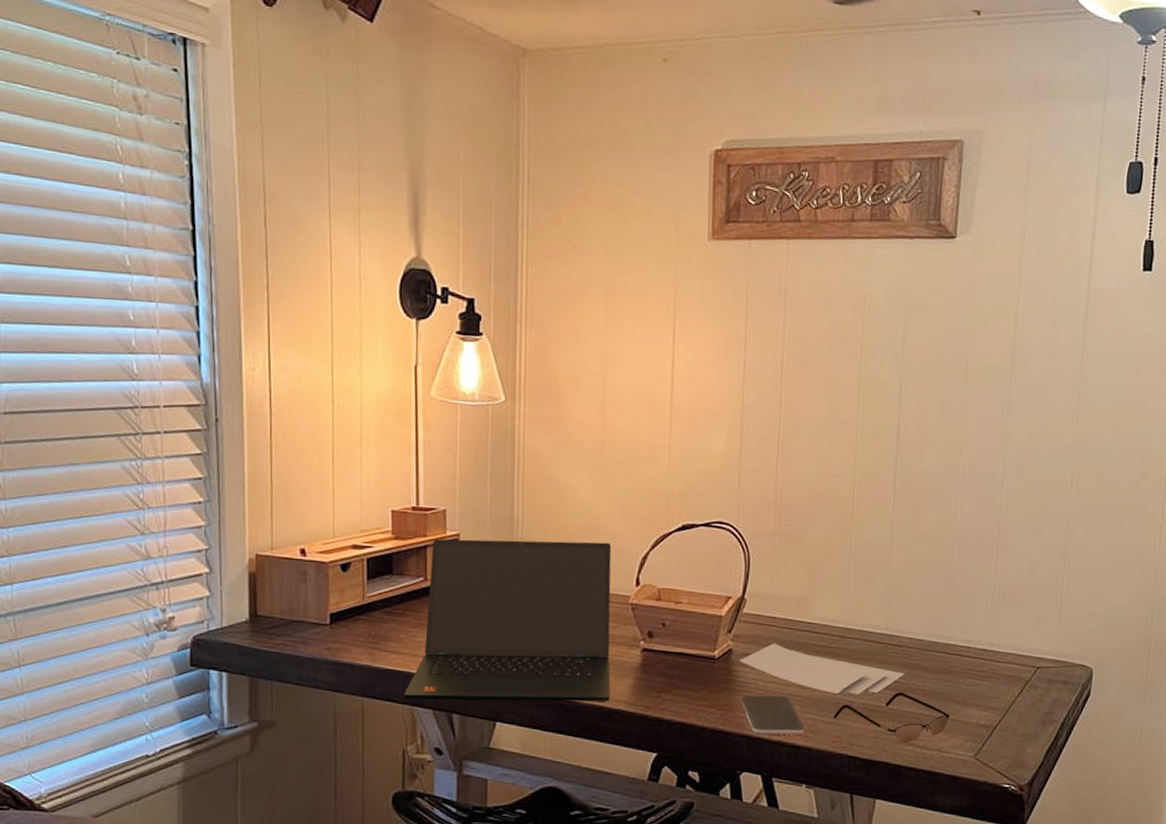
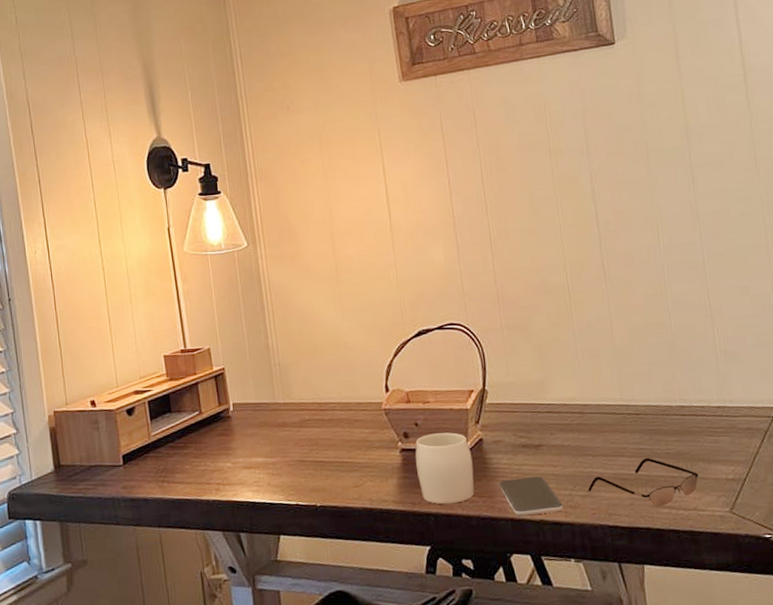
laptop: present [404,539,612,702] -> none [195,356,379,525]
mug: none [655,637,718,713] -> present [415,432,475,505]
papers: present [739,643,905,695] -> none [490,427,648,468]

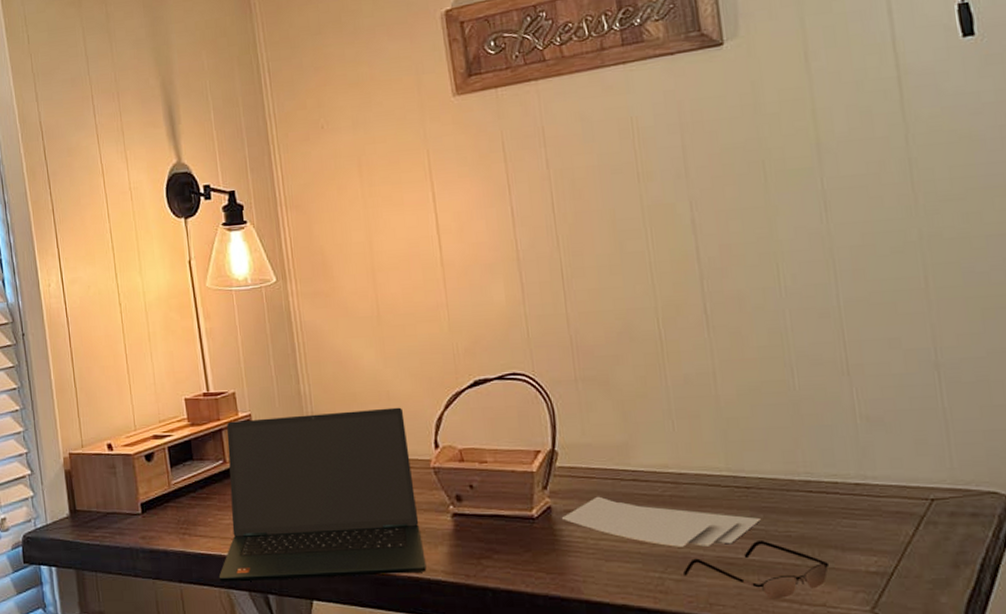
laptop: none [195,356,379,525] -> present [218,407,427,583]
mug: present [415,432,475,505] -> none [469,497,541,579]
papers: none [490,427,648,468] -> present [561,496,762,547]
smartphone: present [498,476,563,517] -> none [570,554,652,599]

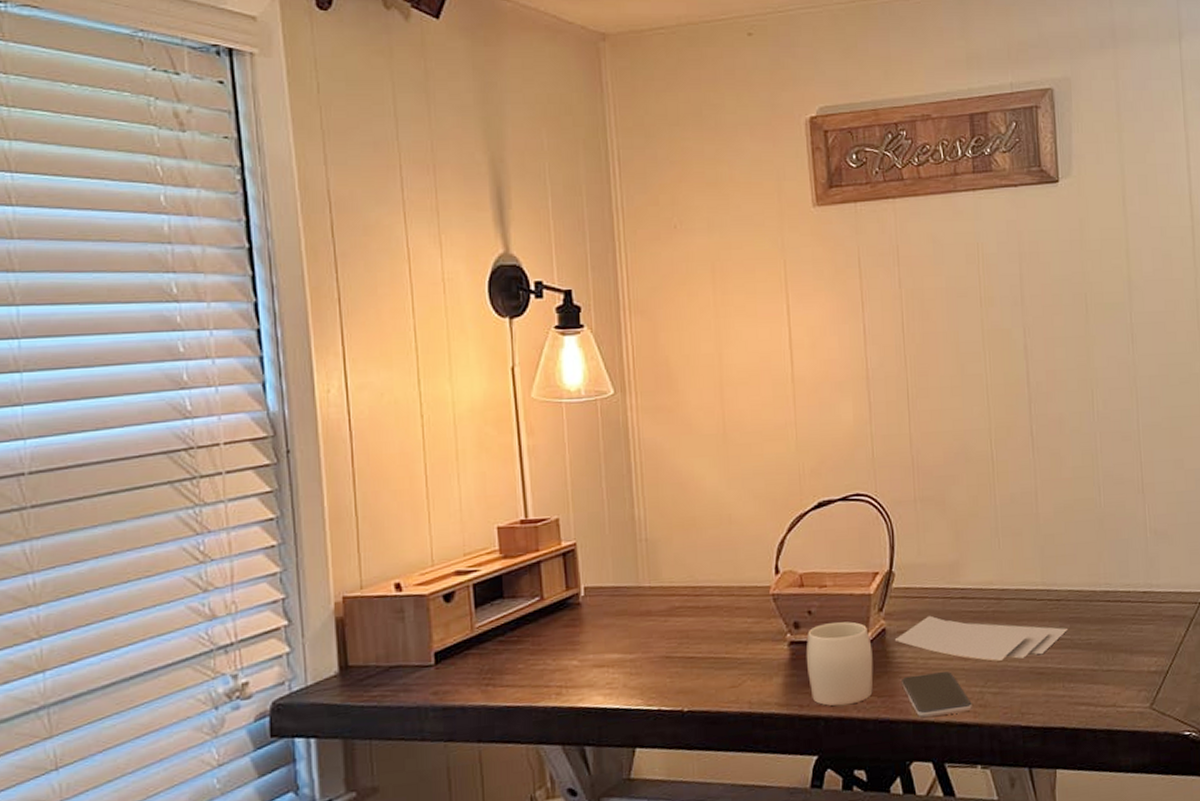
laptop: present [218,407,427,583] -> none [527,531,760,738]
mug: none [469,497,541,579] -> present [806,621,874,707]
smartphone: none [570,554,652,599] -> present [900,671,972,718]
eyeglasses: present [683,541,830,600] -> none [1001,649,1120,705]

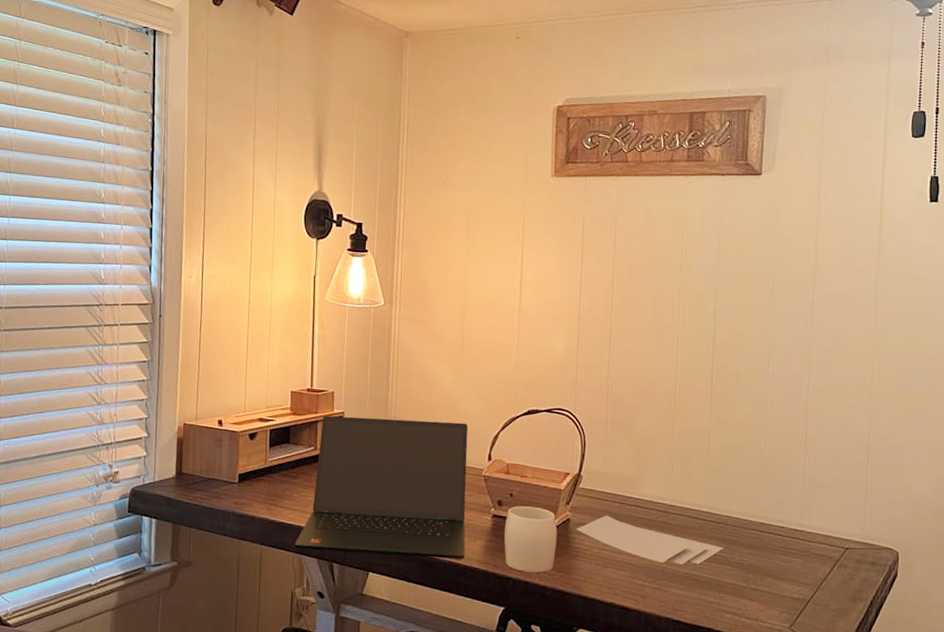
laptop: none [527,531,760,738] -> present [294,415,469,559]
smartphone: present [900,671,972,718] -> none [577,560,634,599]

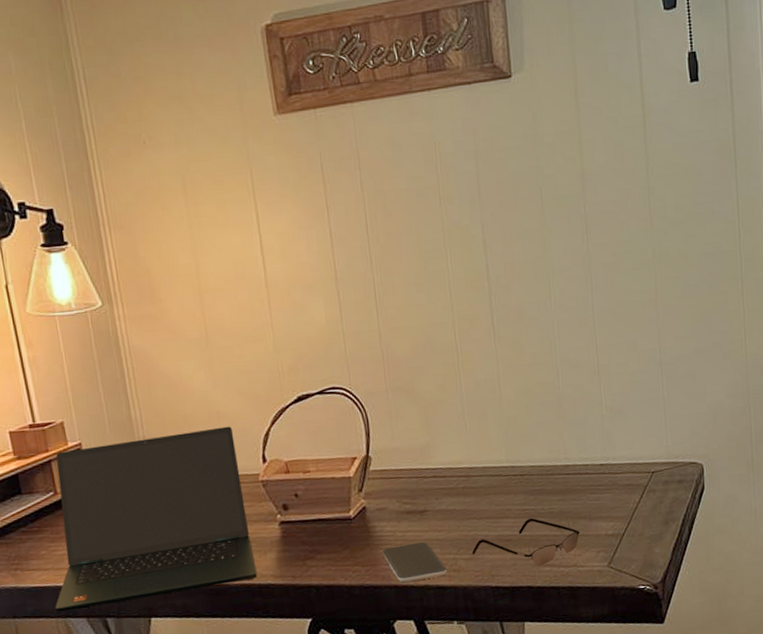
mug: present [504,506,557,573] -> none [295,502,357,576]
papers: present [576,515,724,565] -> none [374,493,532,531]
smartphone: none [577,560,634,599] -> present [382,542,447,583]
eyeglasses: none [660,564,766,612] -> present [472,518,580,566]

